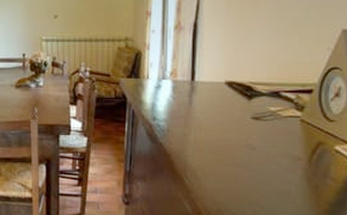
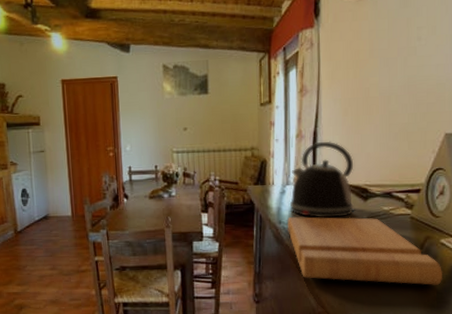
cutting board: none [161,114,338,197] -> present [287,217,443,285]
kettle: none [165,33,238,116] -> present [289,141,355,218]

